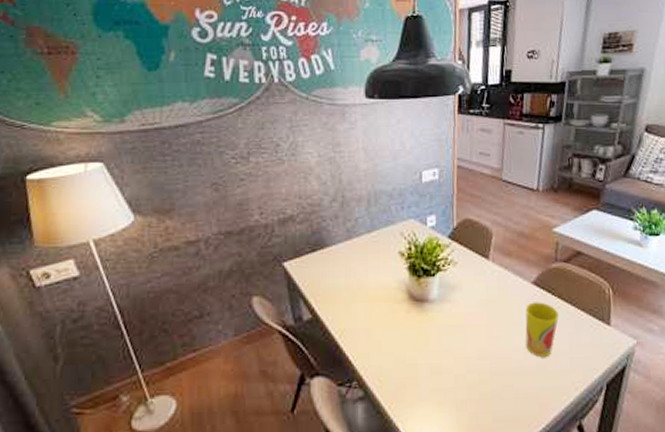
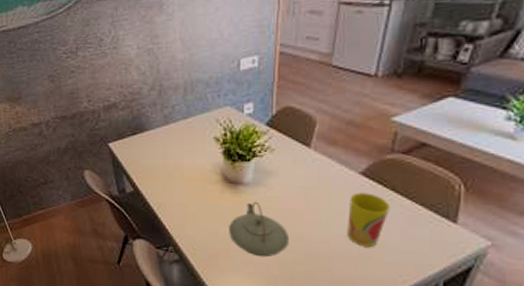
teapot: none [416,319,476,381] -> present [229,201,290,257]

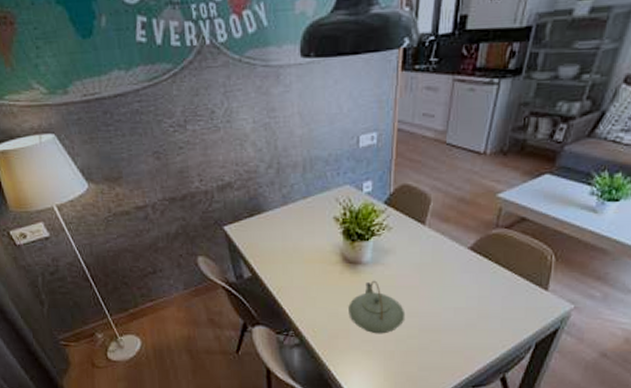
cup: present [347,192,390,248] -> none [457,266,494,318]

